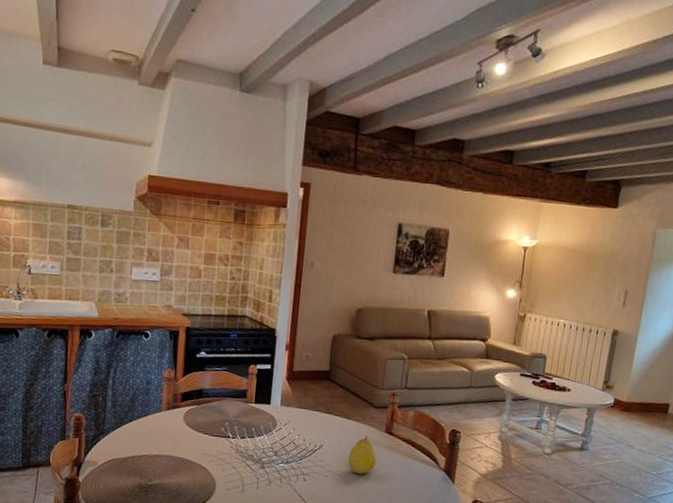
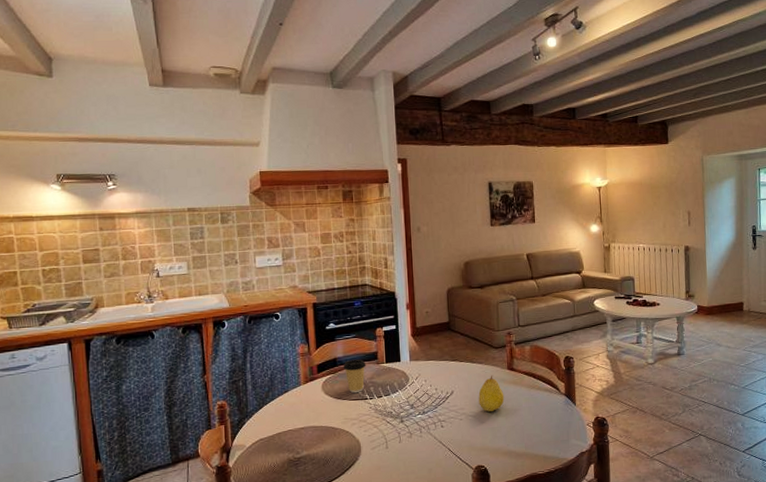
coffee cup: none [208,393,234,430] -> present [343,359,366,394]

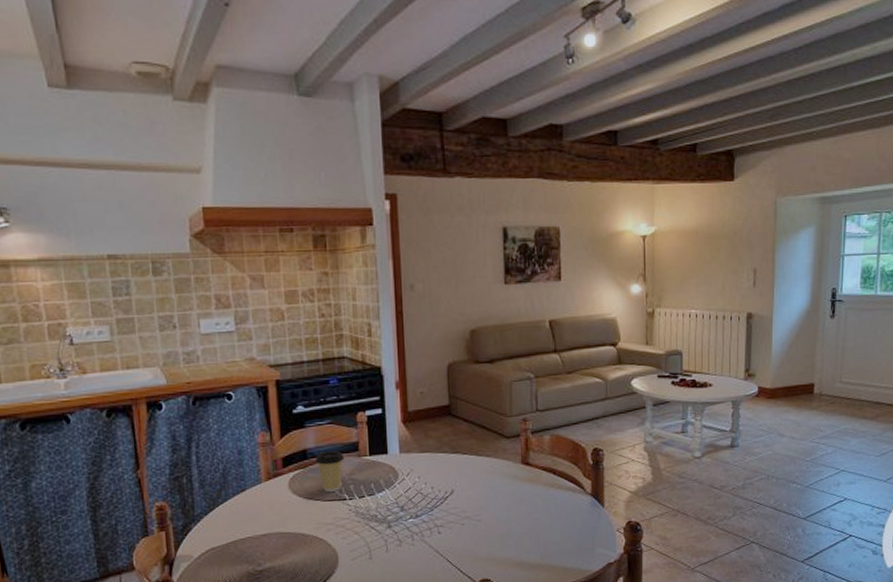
fruit: present [478,375,505,412] -> none [485,470,517,515]

